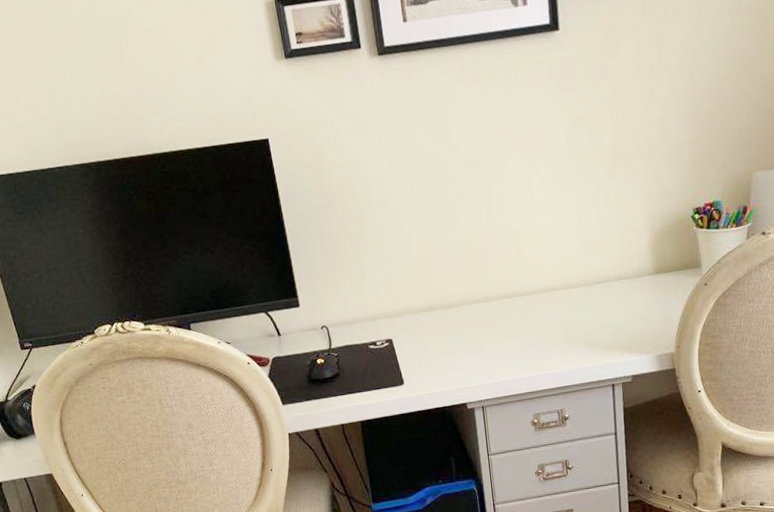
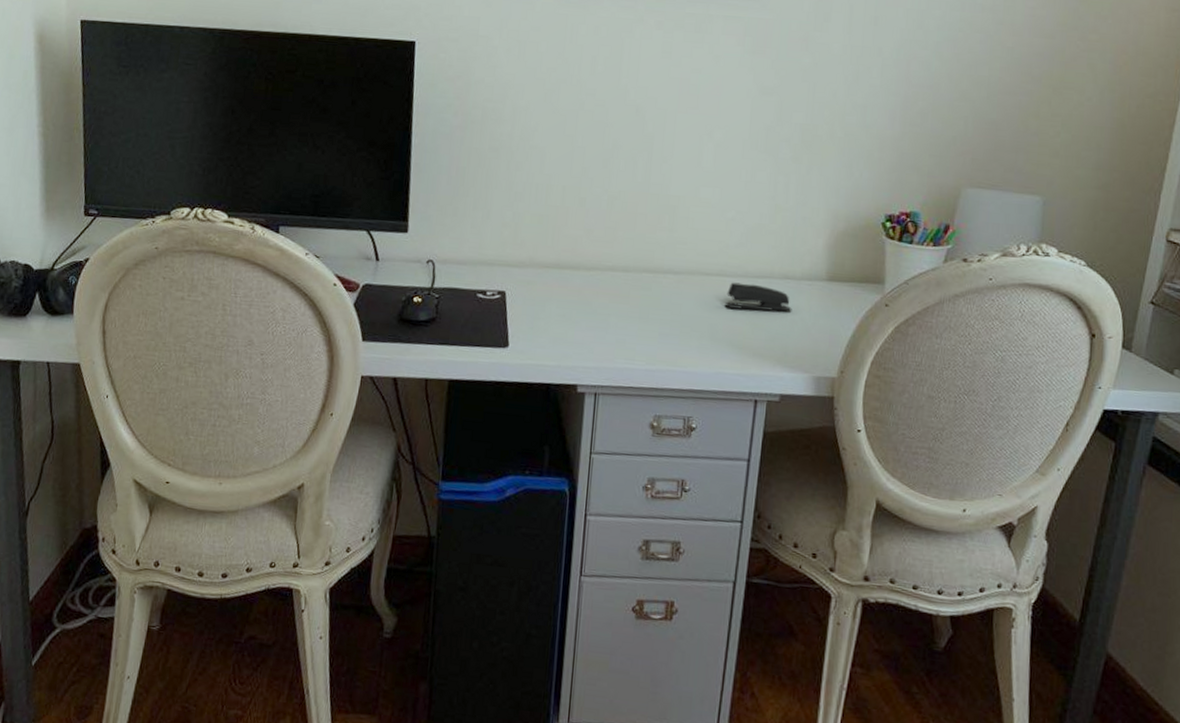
stapler: none [574,289,630,314] -> present [724,282,792,312]

